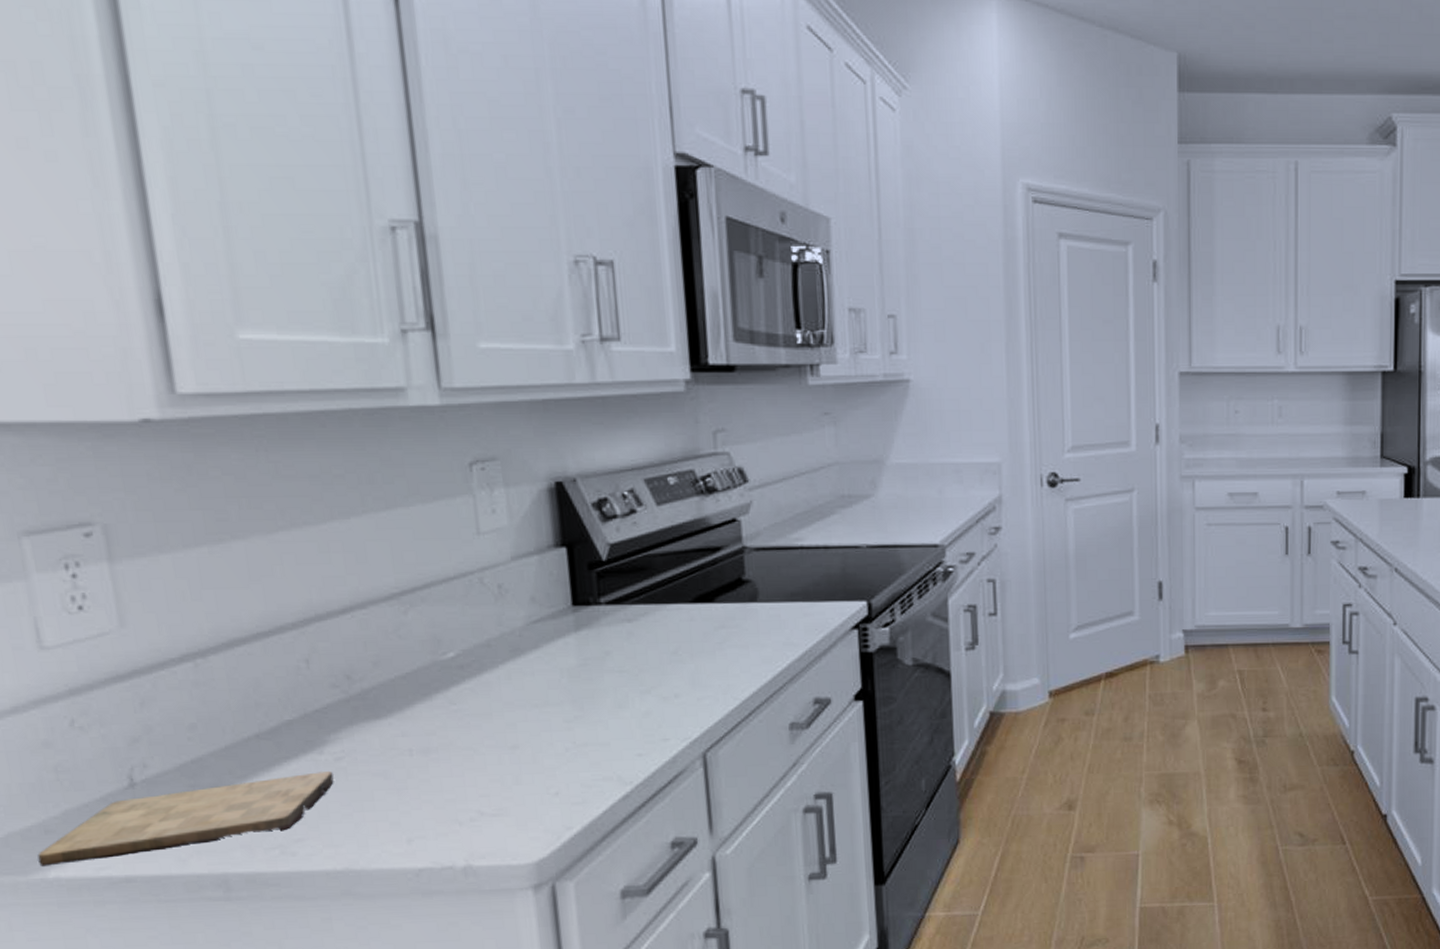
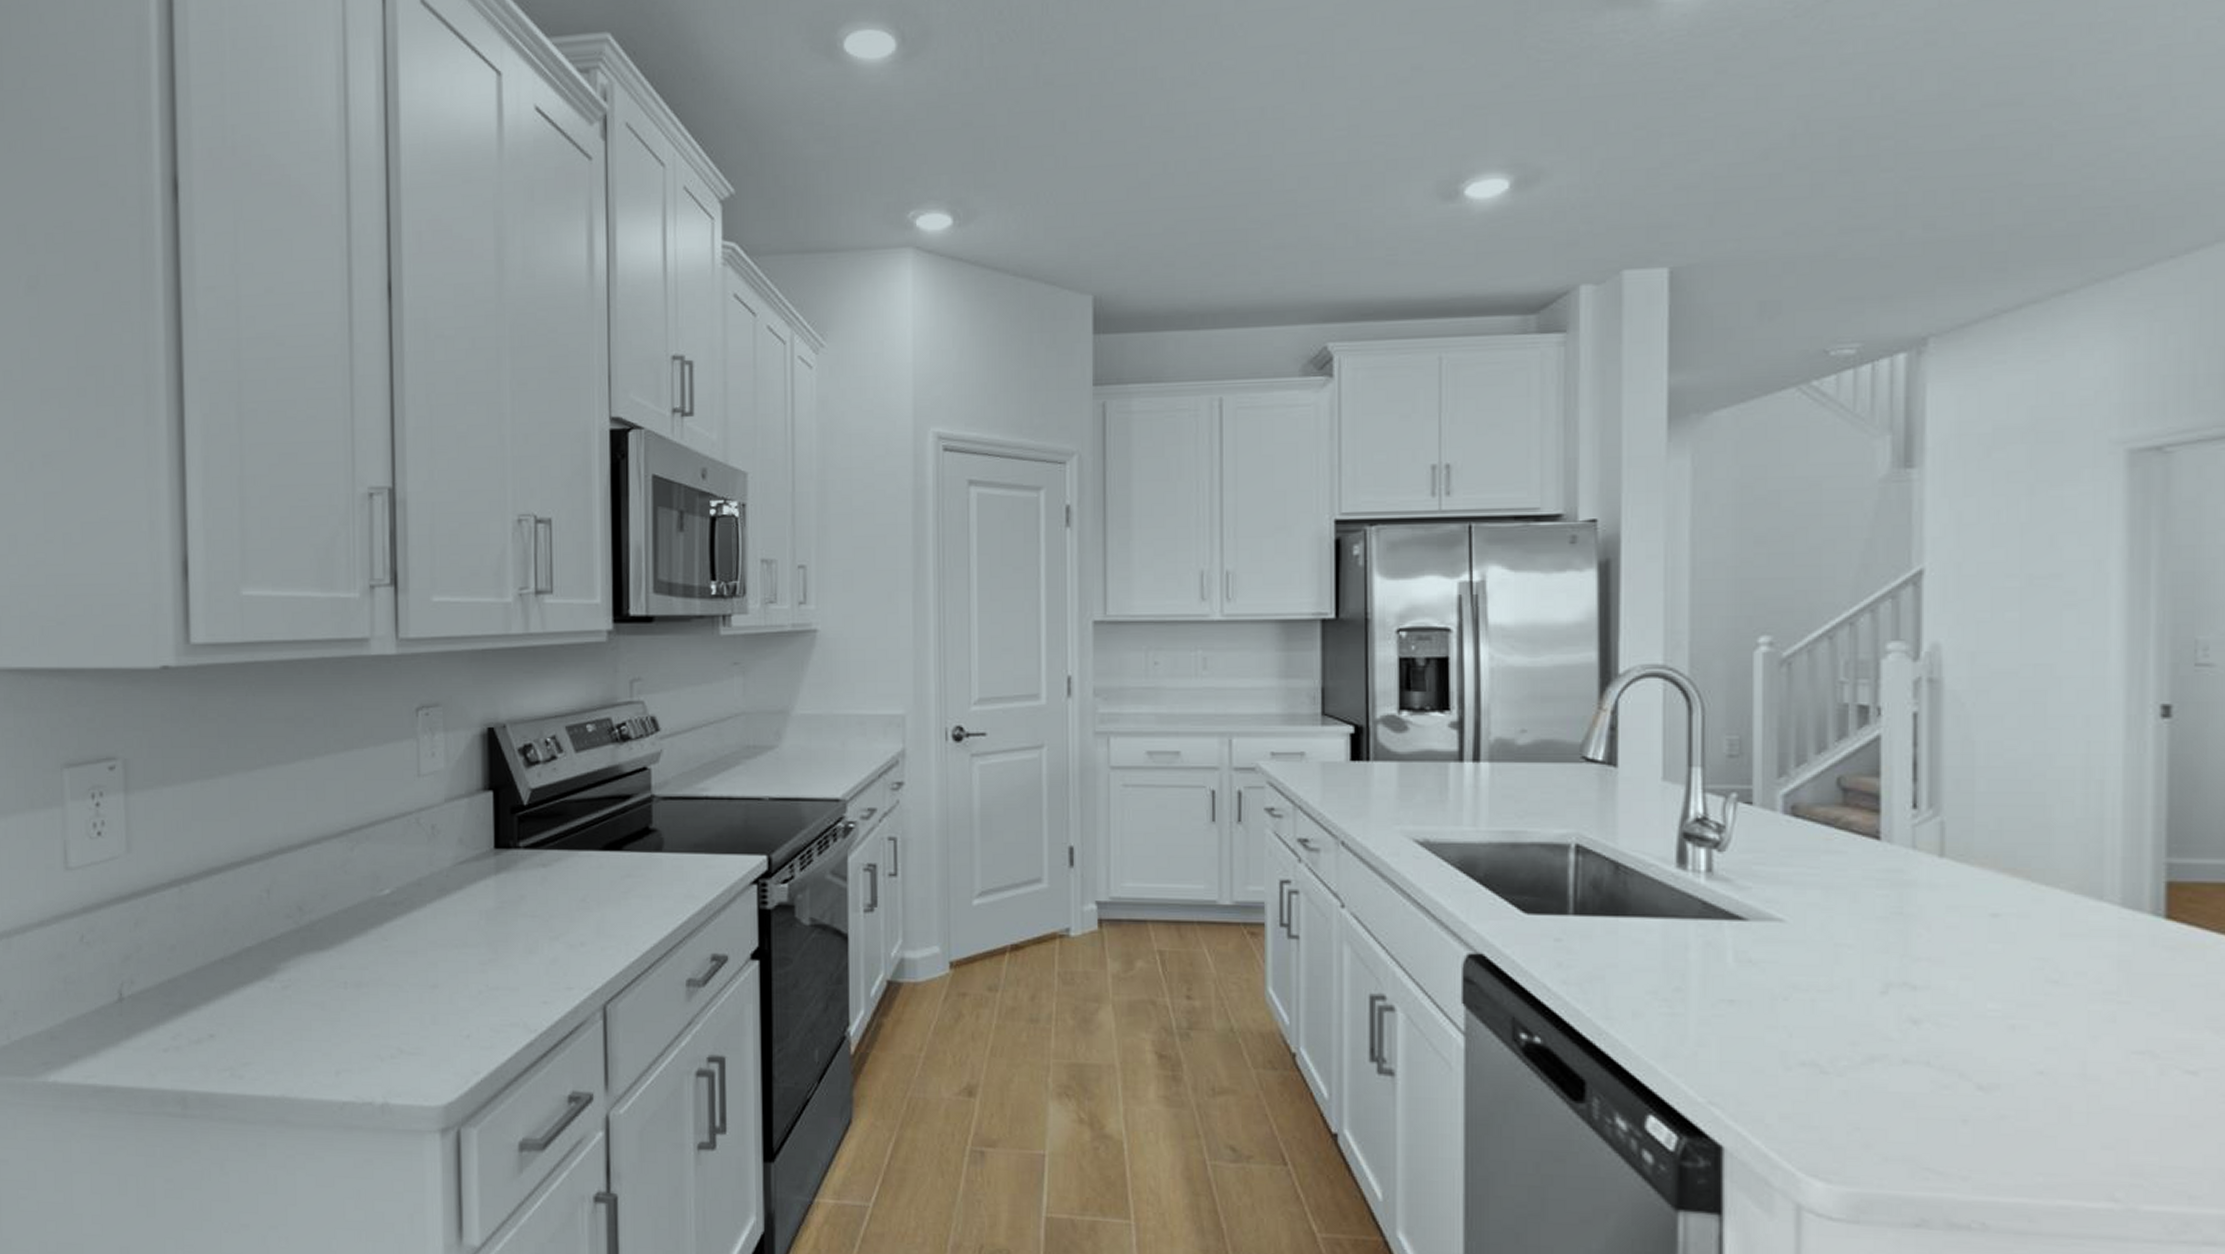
cutting board: present [37,771,334,868] -> none [43,998,280,1071]

